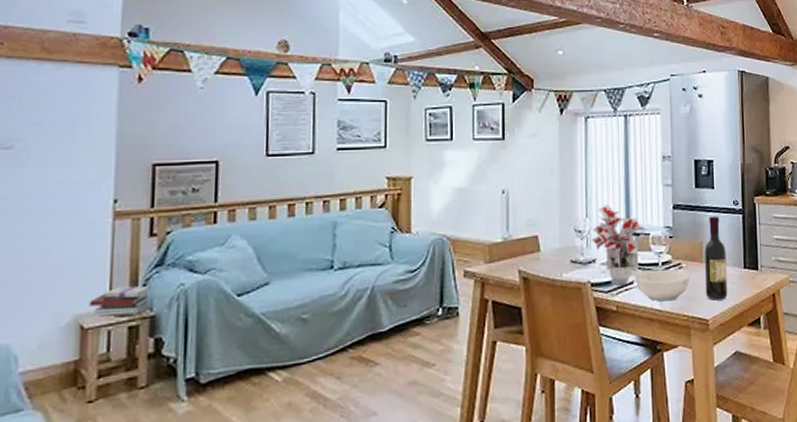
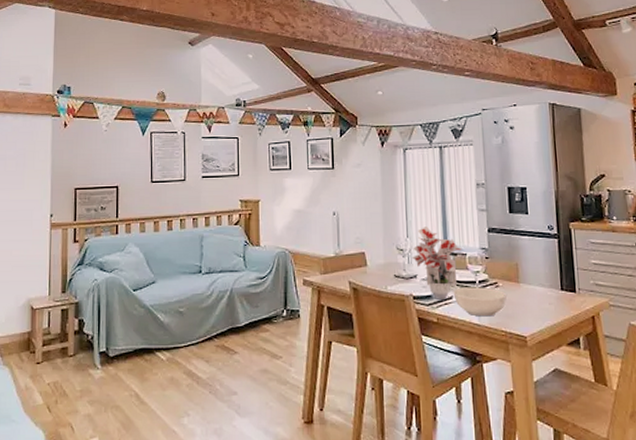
books: present [89,285,150,317] -> none [36,278,75,302]
wine bottle: present [704,216,728,301] -> none [520,239,545,319]

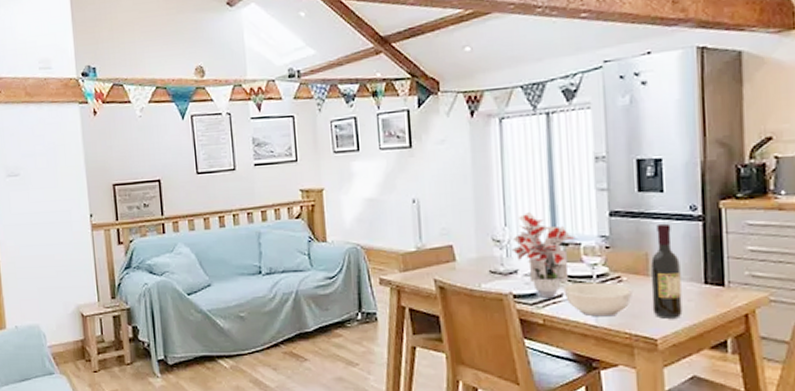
wine bottle: none [520,239,545,319] -> present [650,223,683,319]

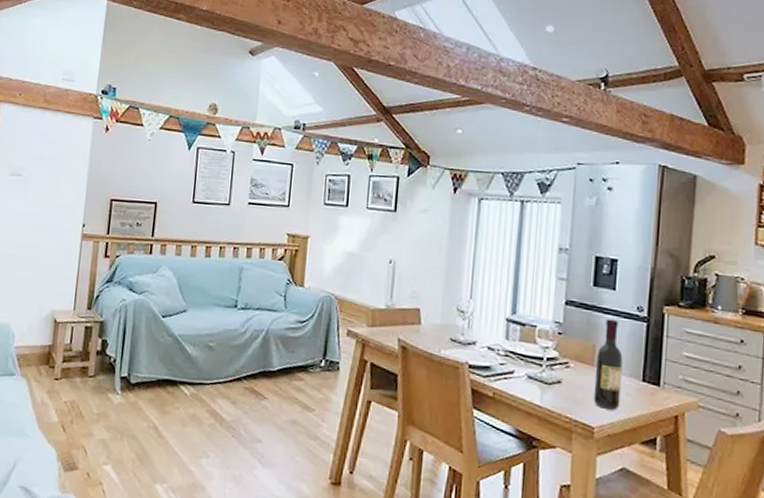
bouquet: present [511,212,576,299] -> none [473,289,533,375]
bowl: present [563,282,634,317] -> none [515,362,579,400]

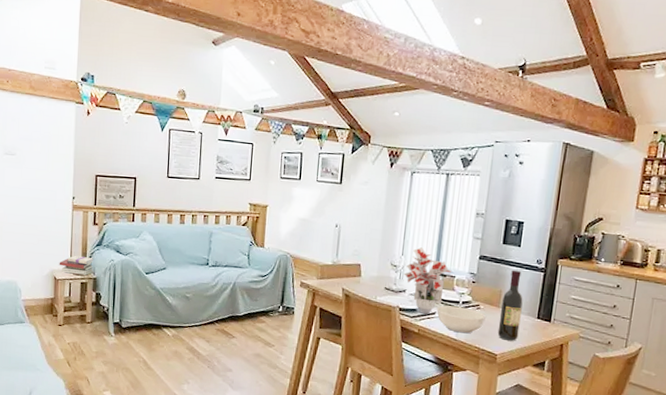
books: none [61,293,102,319] -> present [59,255,93,276]
bouquet: none [473,289,533,375] -> present [403,247,452,315]
bowl: none [515,362,579,400] -> present [436,305,487,334]

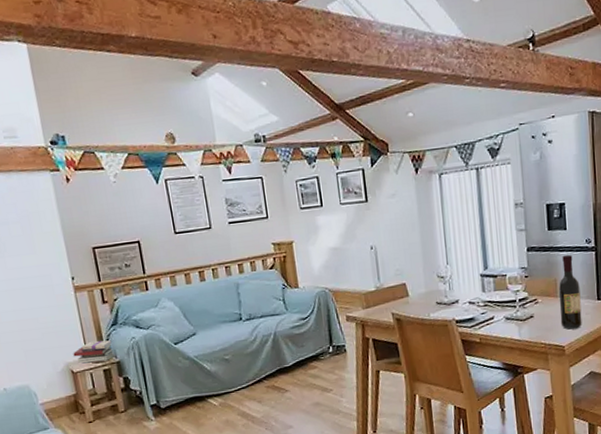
bouquet: present [403,247,452,315] -> none [453,252,502,322]
bowl: present [436,305,487,334] -> none [494,304,547,333]

